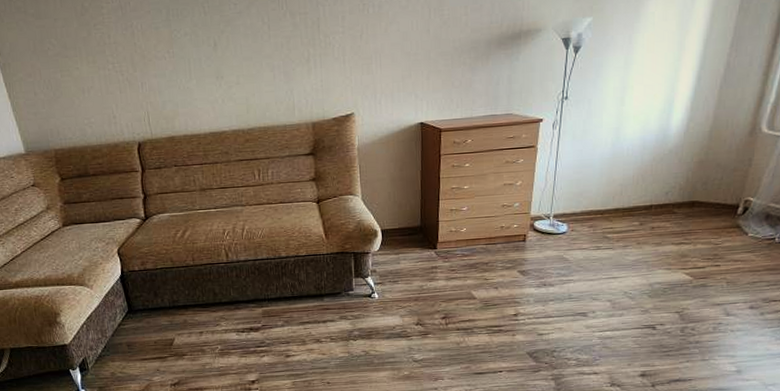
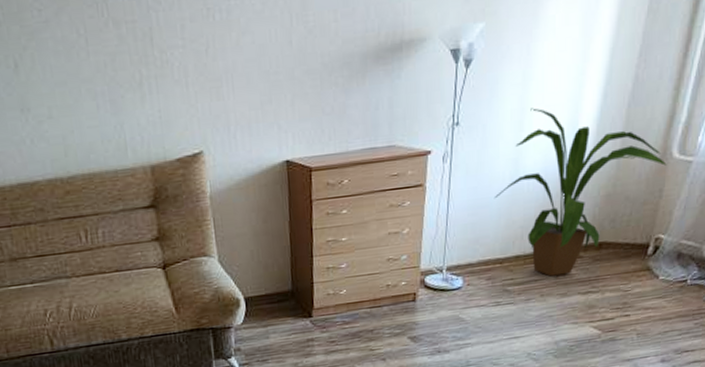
house plant: none [597,87,756,228] -> present [494,108,667,277]

